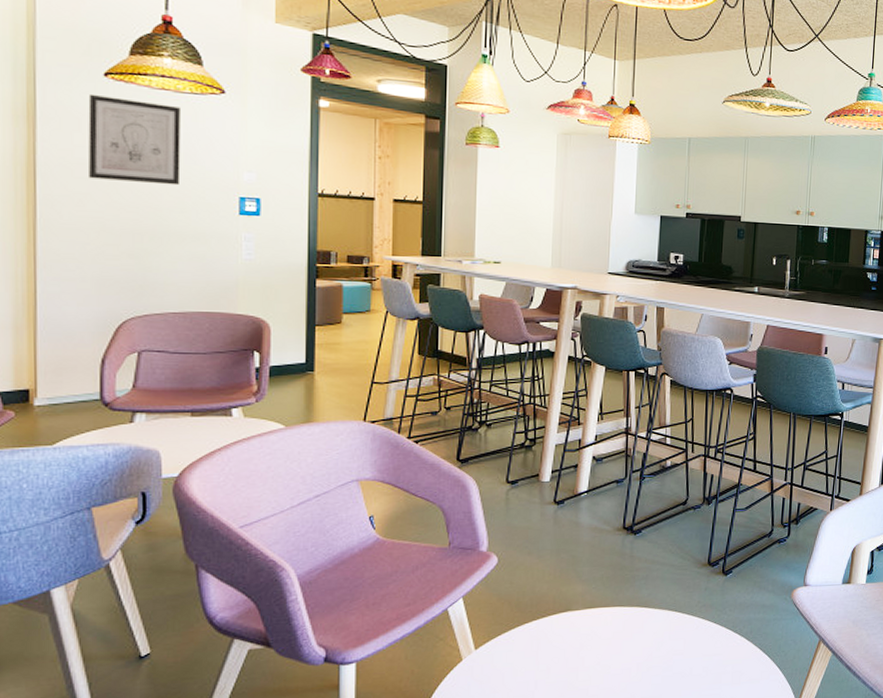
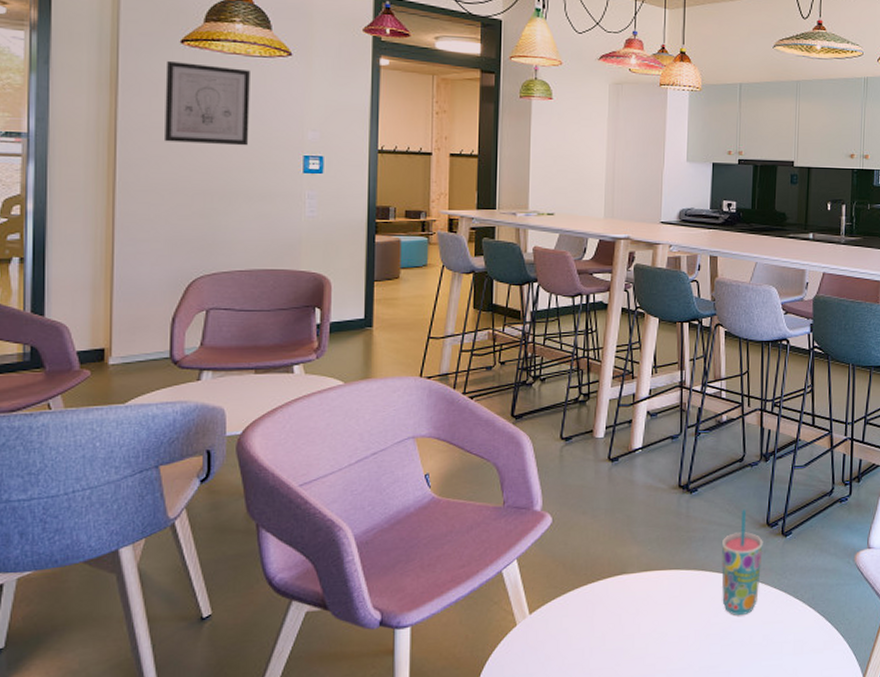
cup: none [664,549,704,649] -> present [721,509,763,615]

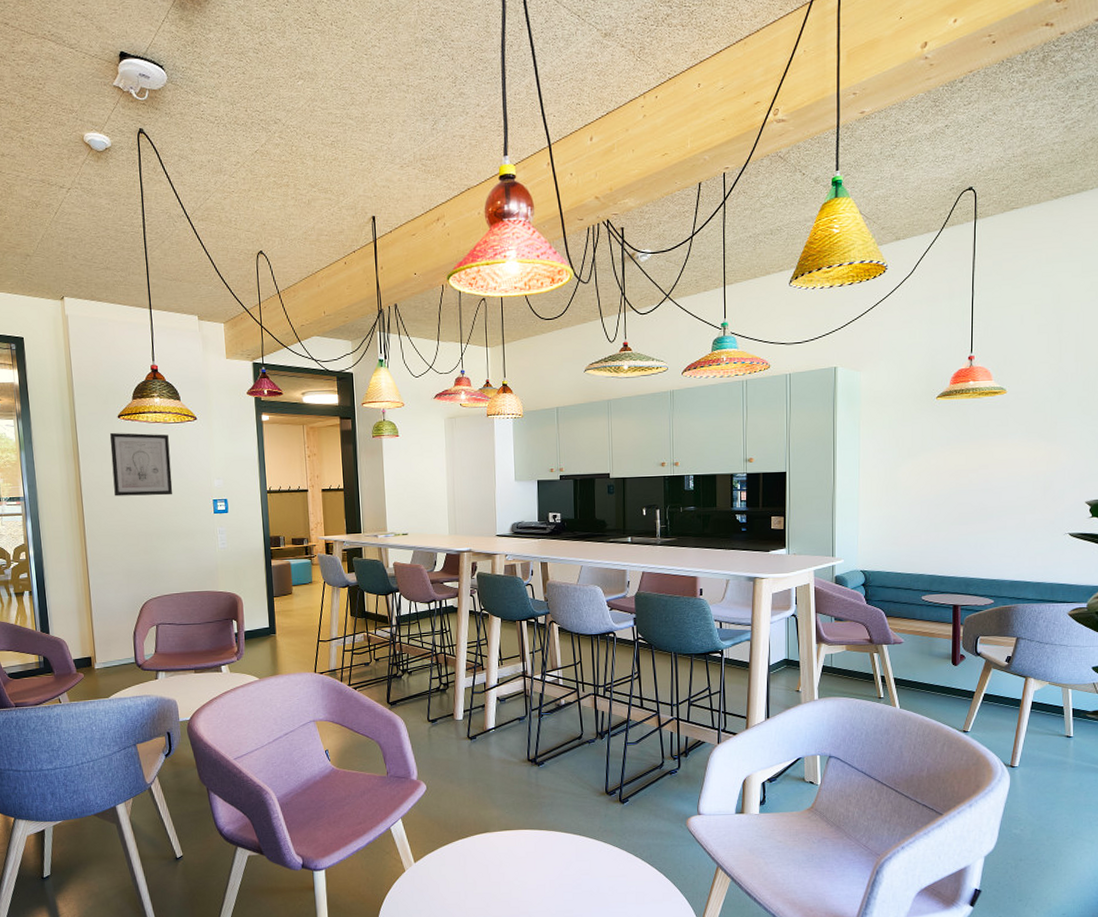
cup: present [721,509,763,615] -> none [568,779,604,869]

